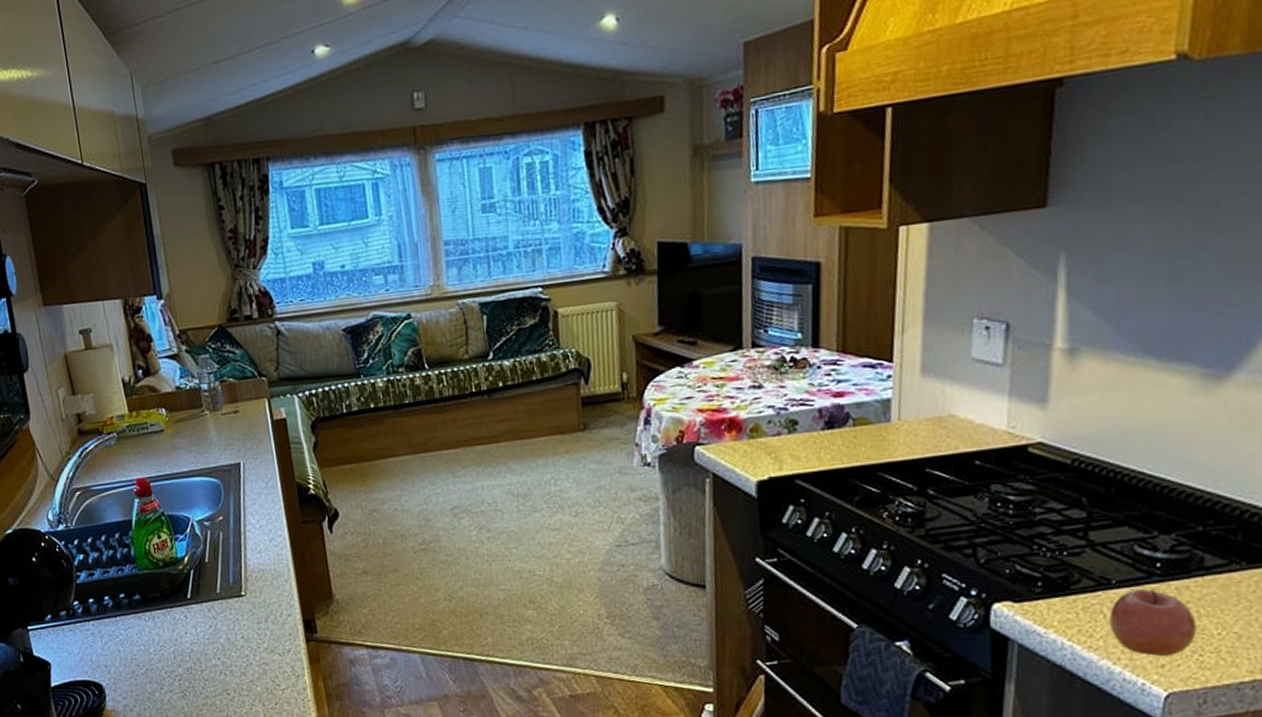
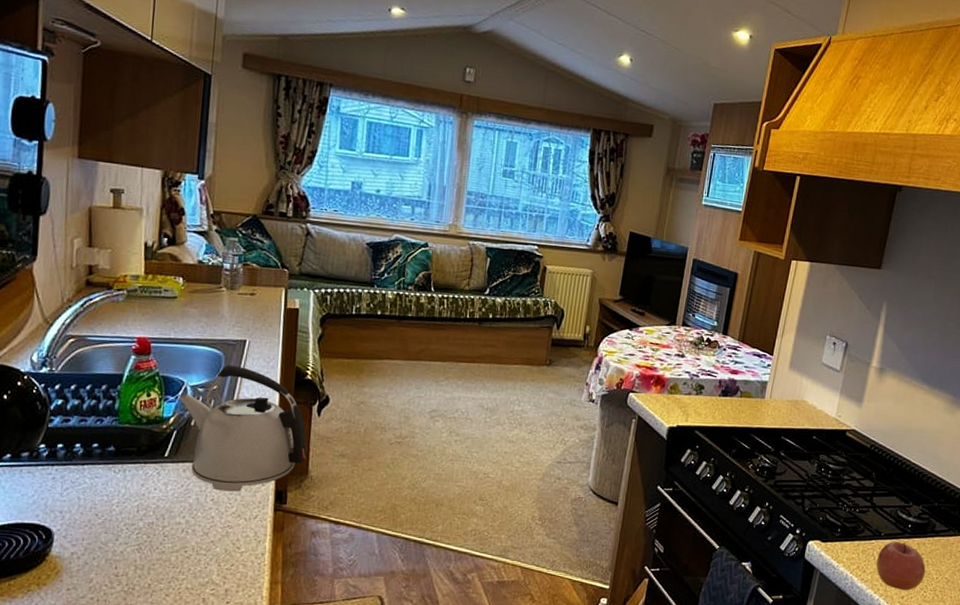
kettle: none [187,491,327,627] -> present [178,364,306,491]

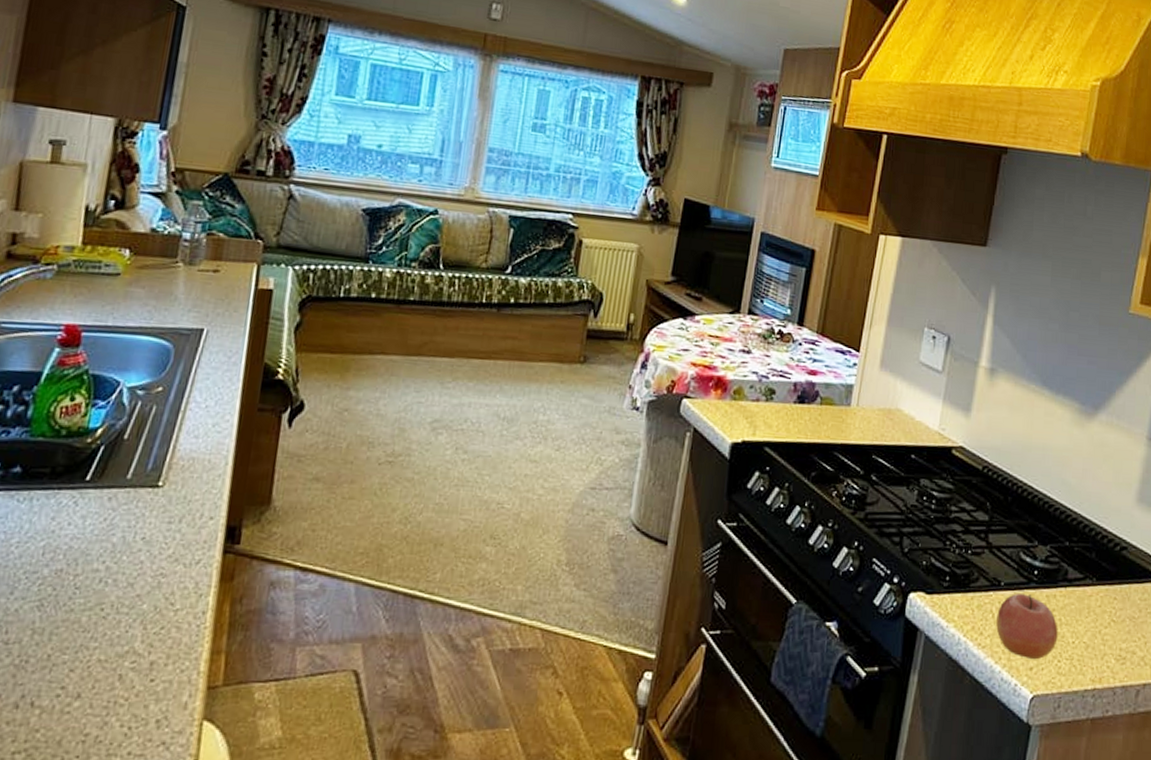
kettle: present [178,364,306,491] -> none [110,360,272,527]

